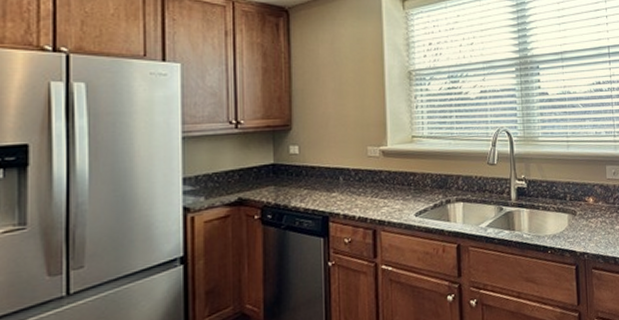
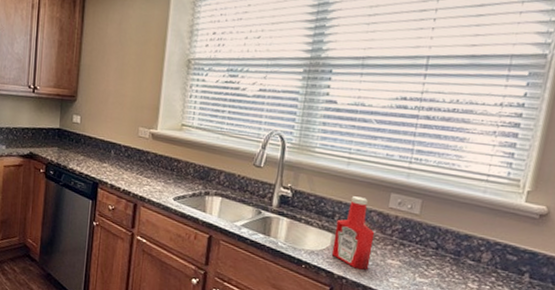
ketchup bottle: none [569,174,603,242] -> present [331,196,375,270]

